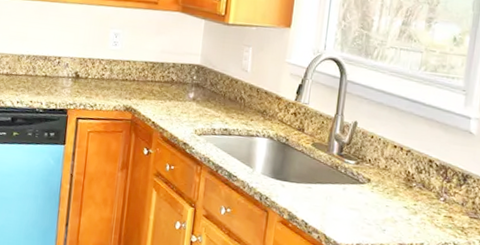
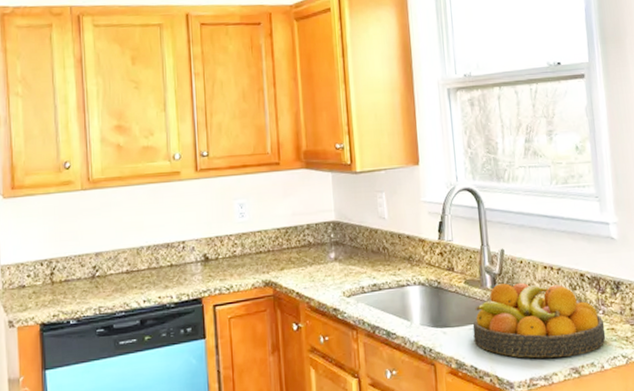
fruit bowl: none [310,152,443,234] -> present [472,282,606,358]

